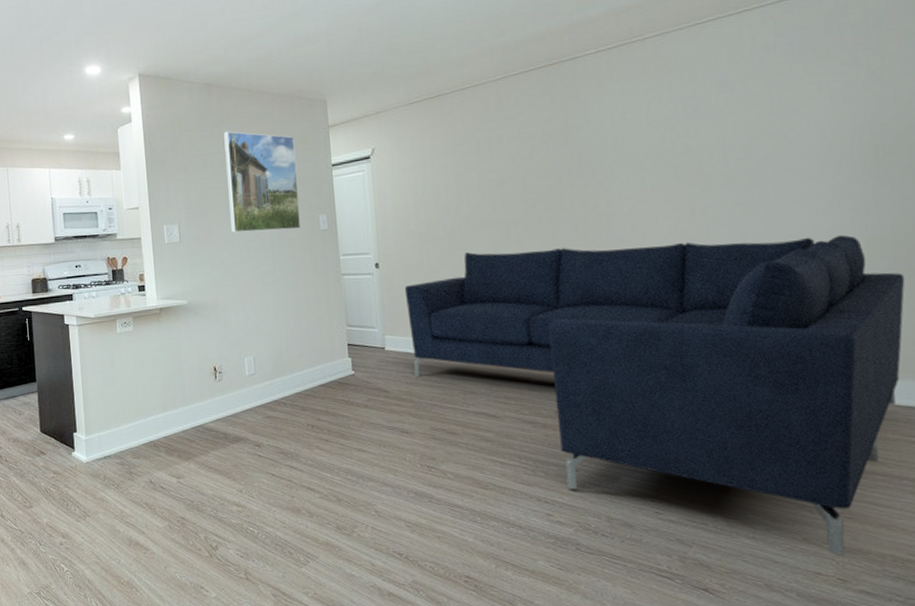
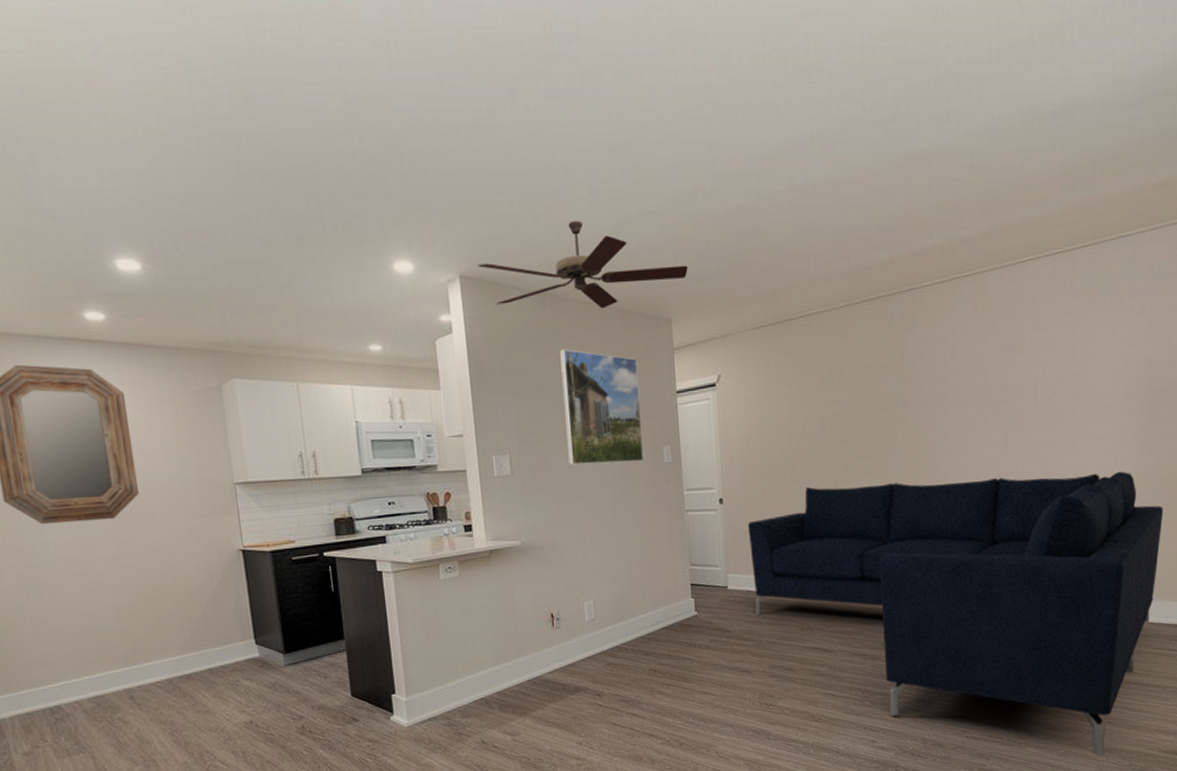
ceiling fan: none [154,20,342,96] -> present [477,220,688,309]

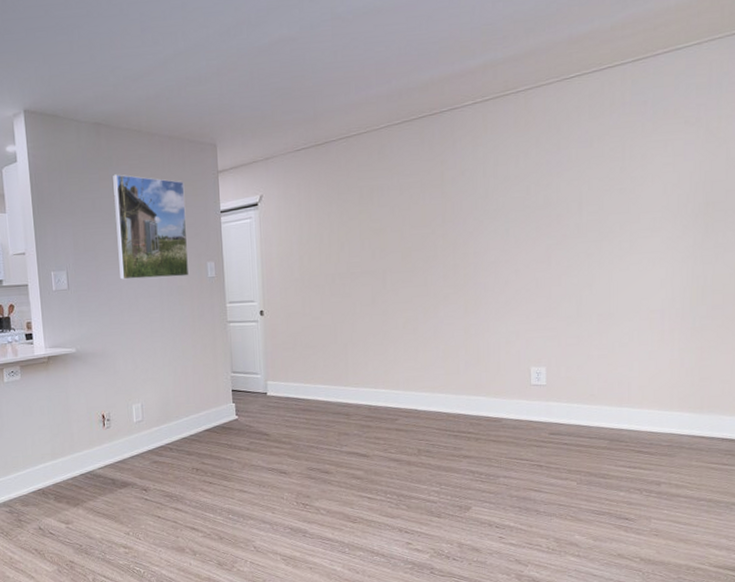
ceiling fan: present [477,220,688,309] -> none [40,56,233,137]
sofa: present [747,471,1164,755] -> none [287,284,719,567]

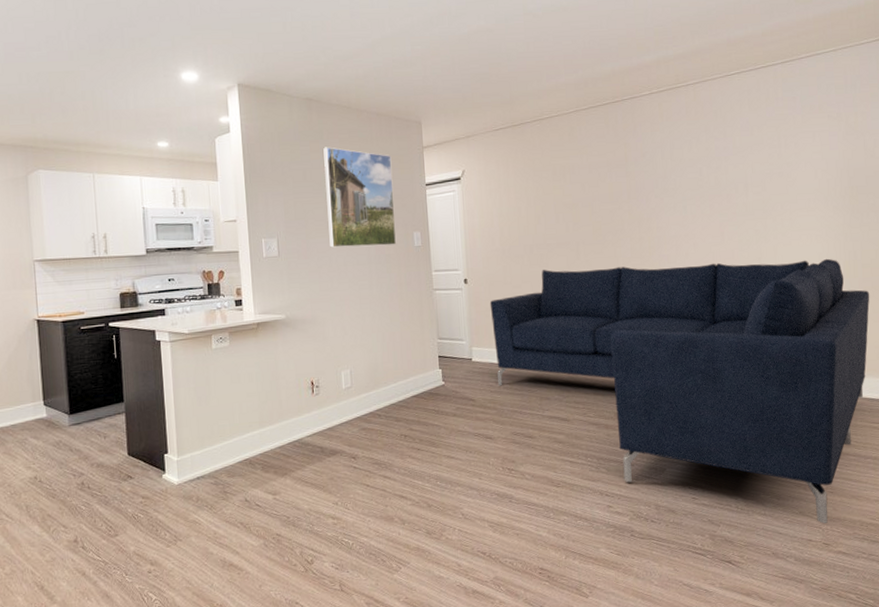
sofa: none [287,284,719,567] -> present [489,258,870,524]

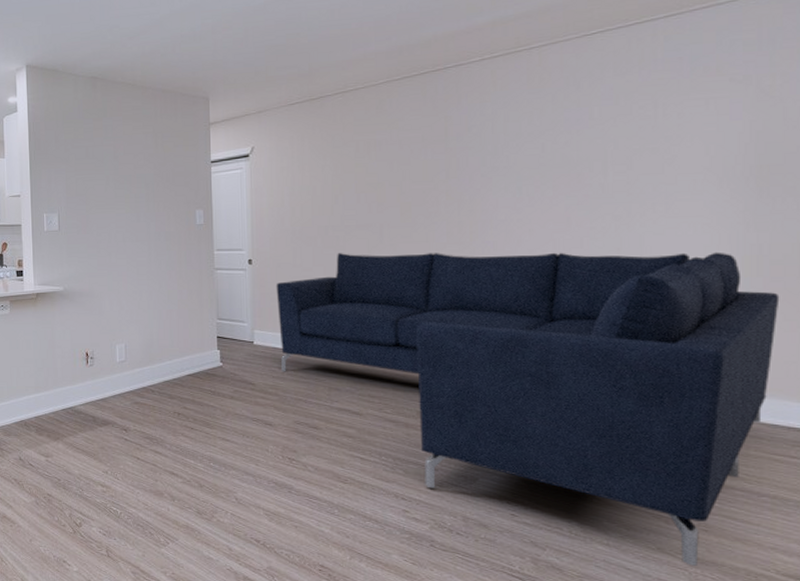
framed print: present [323,147,397,248] -> none [106,124,178,224]

